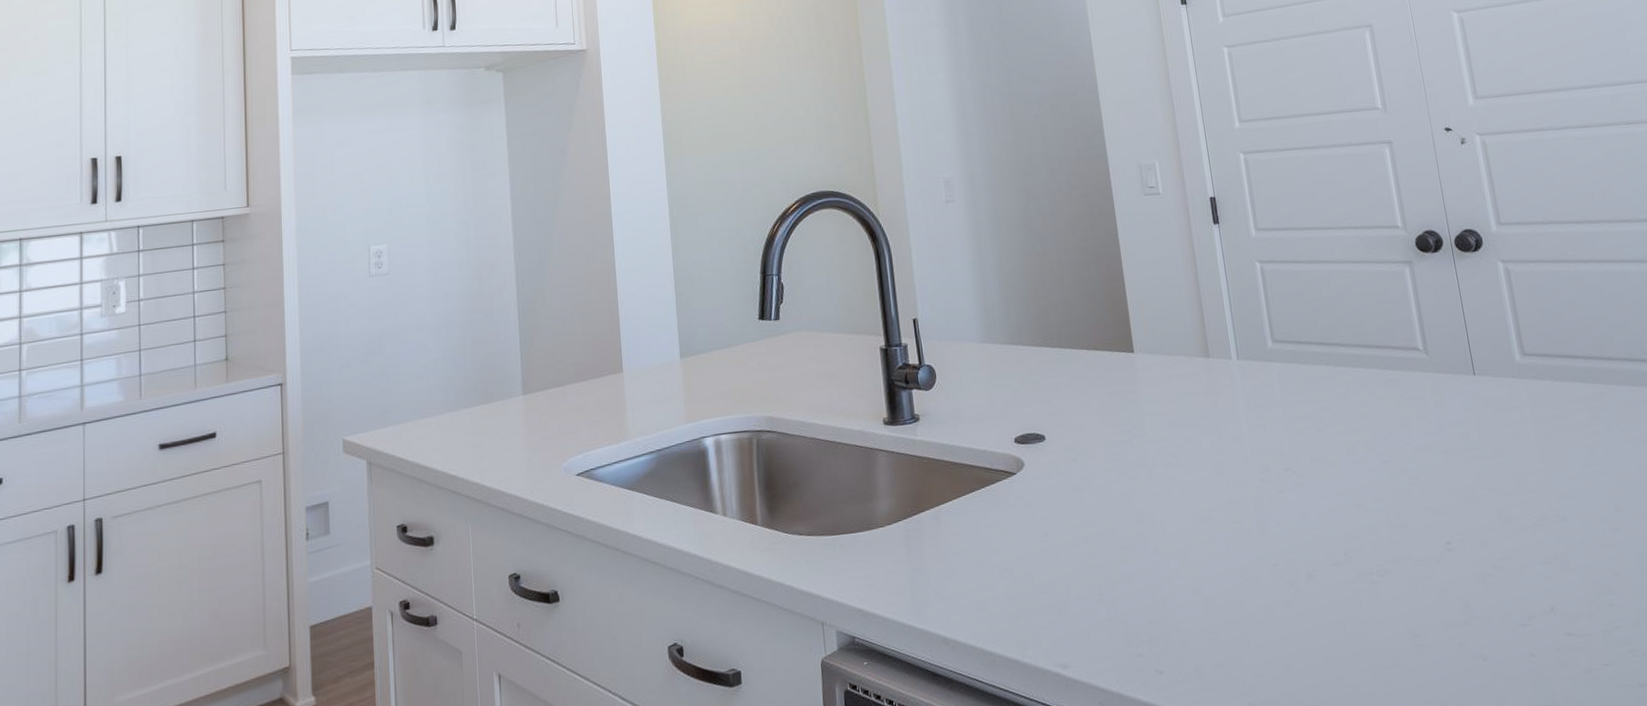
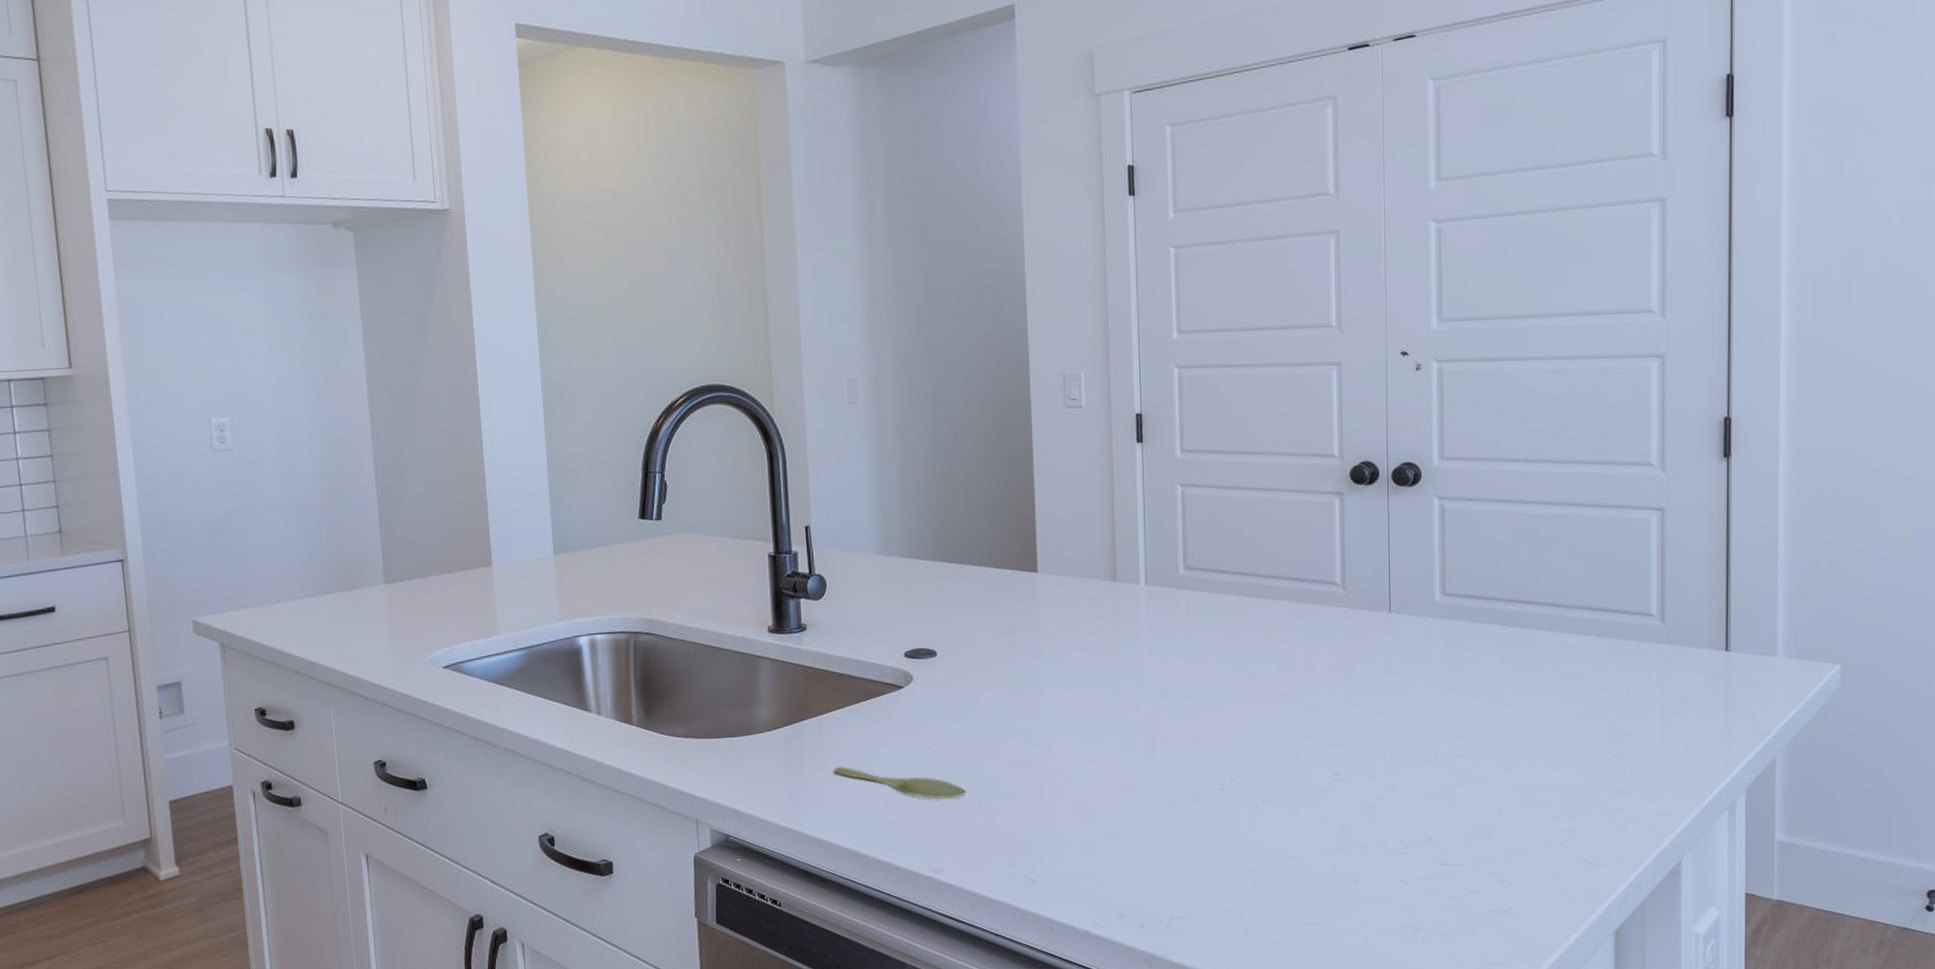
spoon: none [953,558,1085,589] -> present [833,766,965,799]

